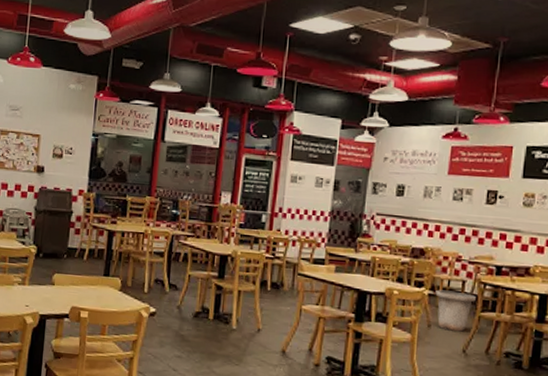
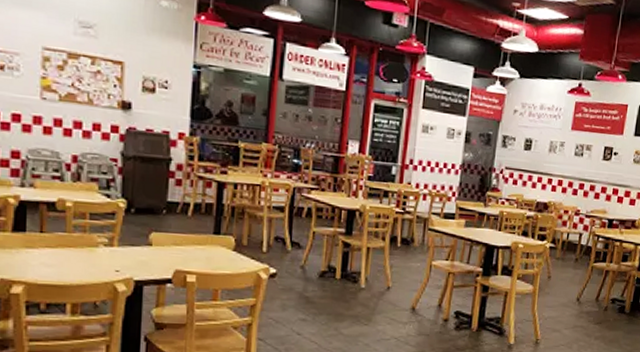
trash can: present [435,289,476,332] -> none [555,242,590,282]

